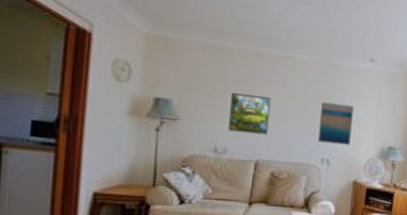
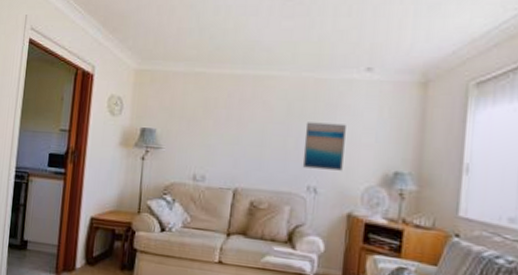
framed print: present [228,93,271,135] -> none [207,119,250,161]

